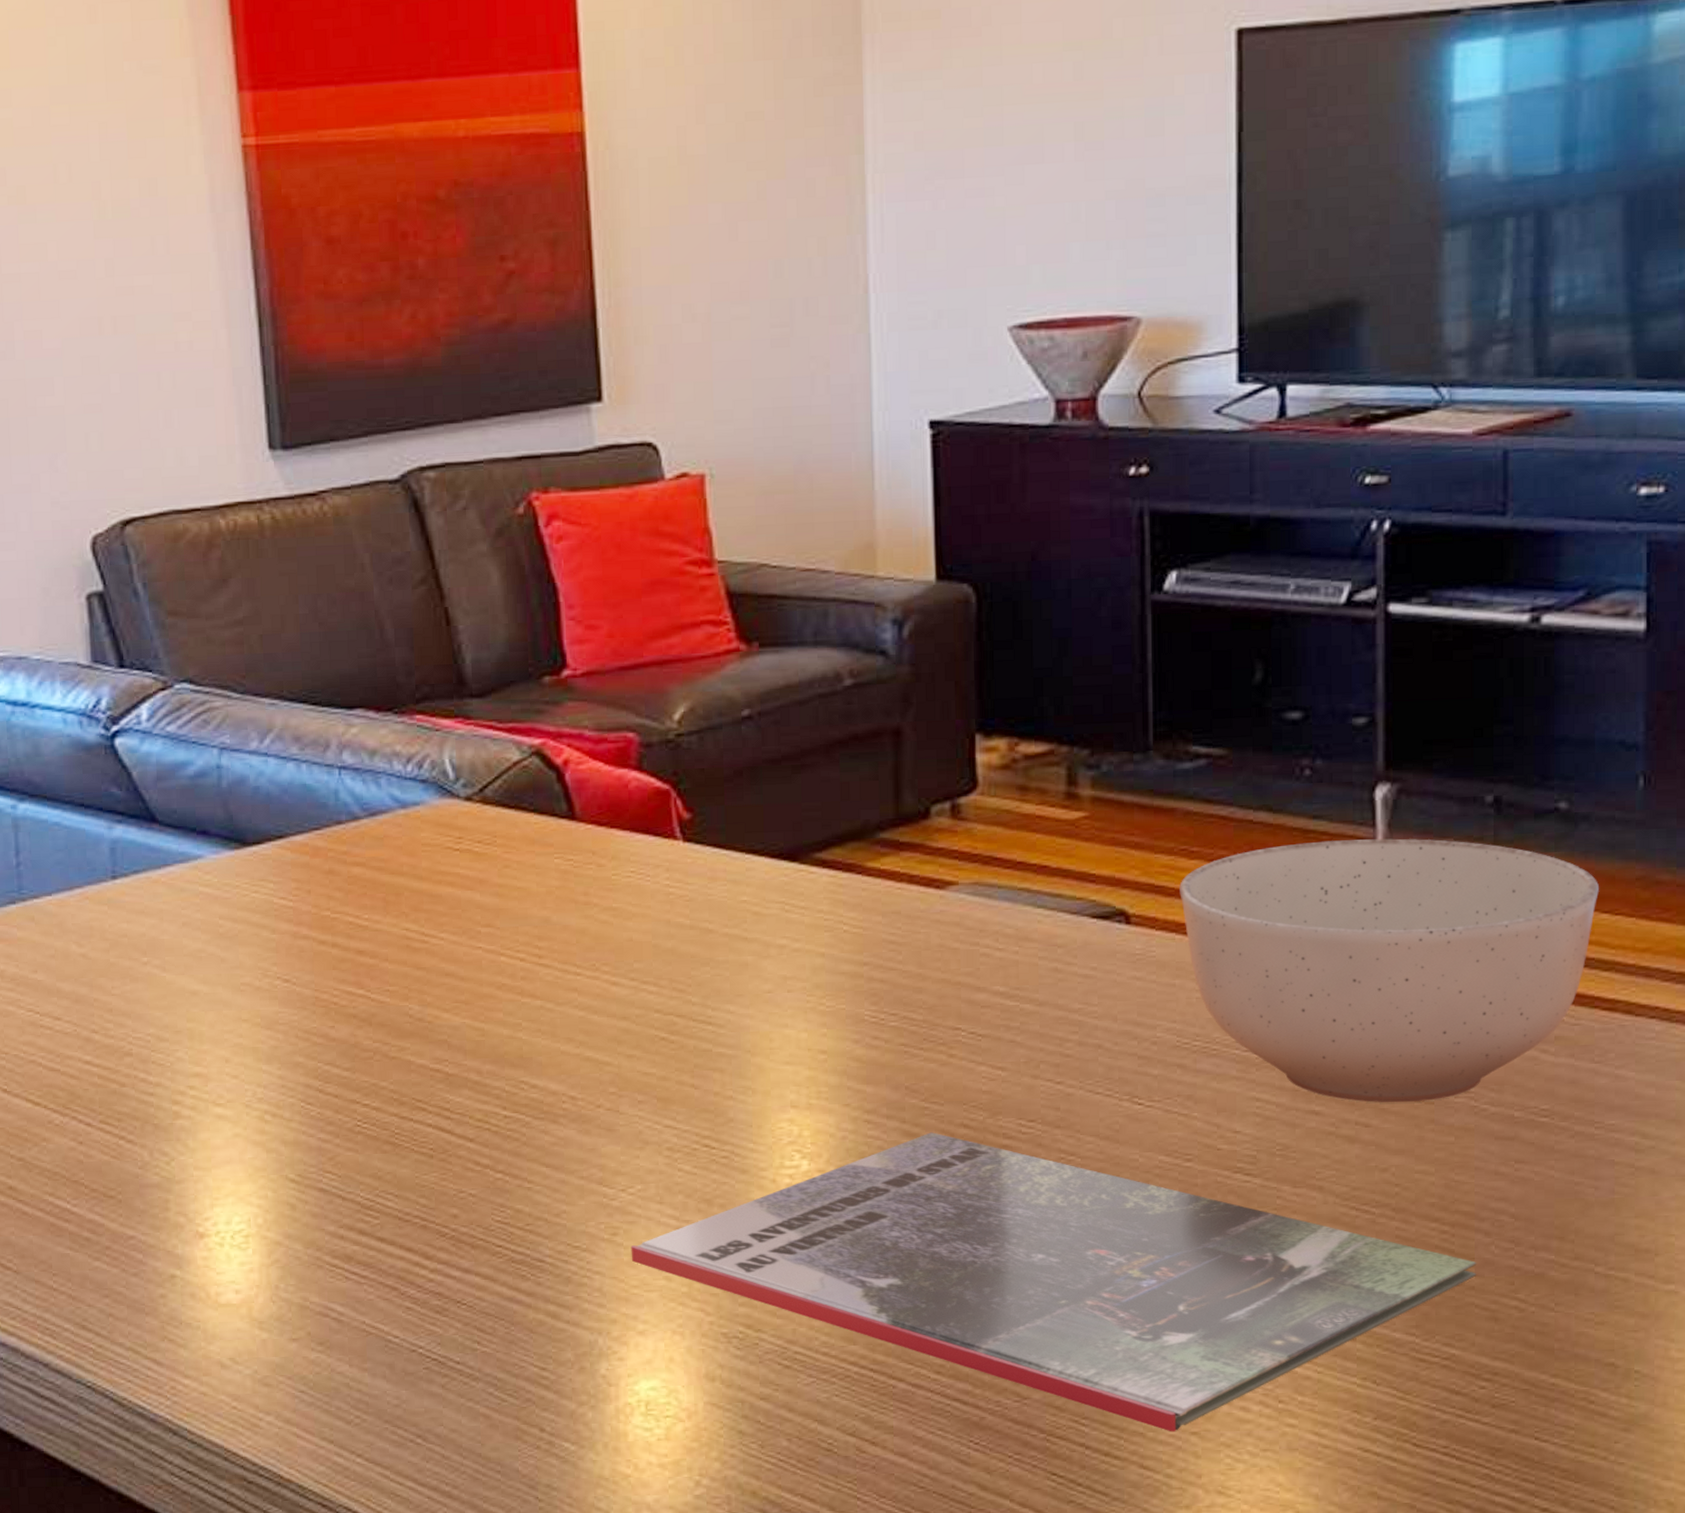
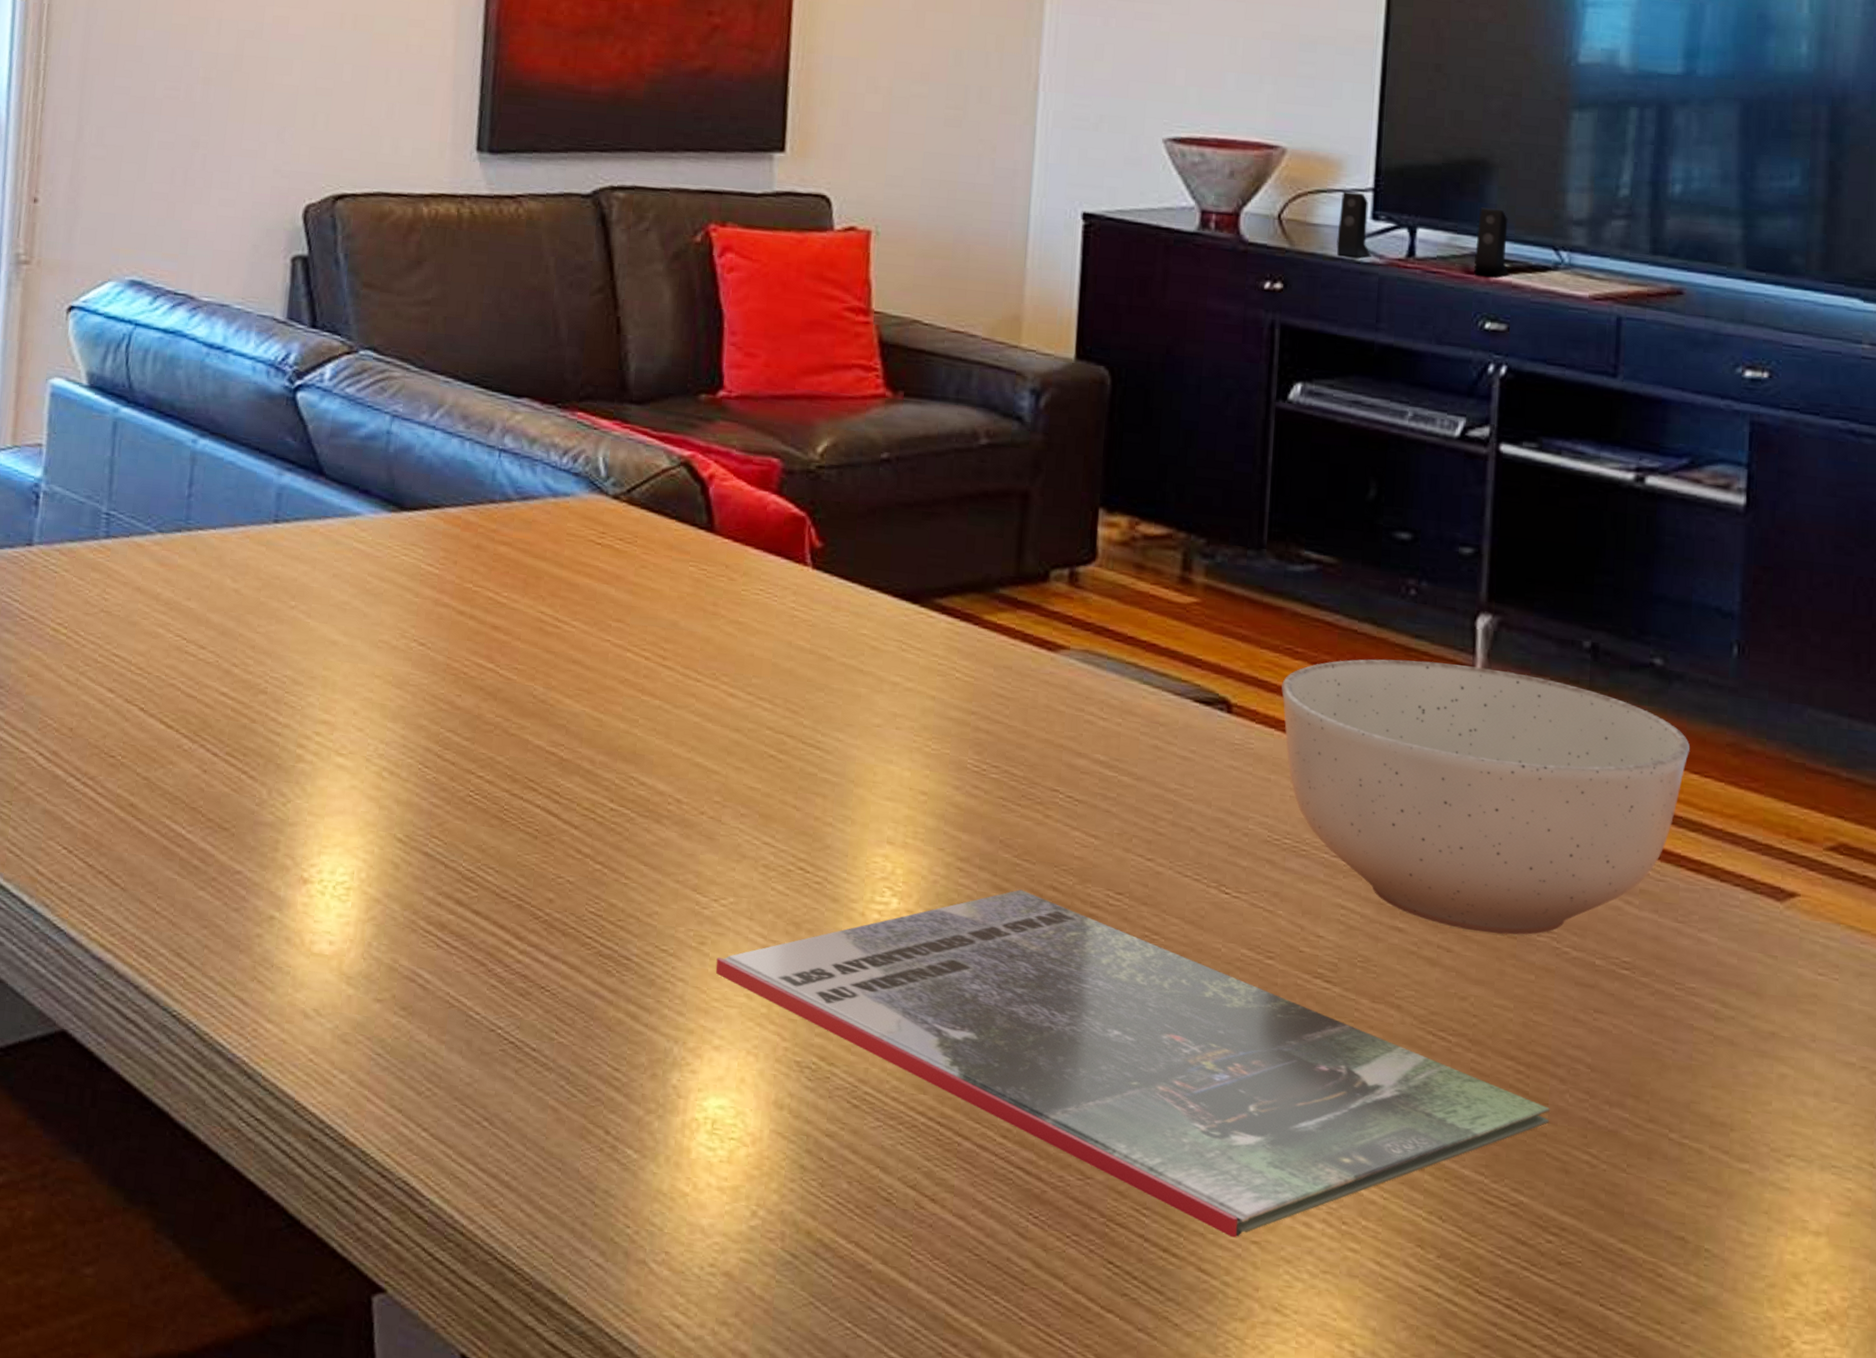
speaker: none [1202,351,1388,430] -> present [1336,191,1510,279]

